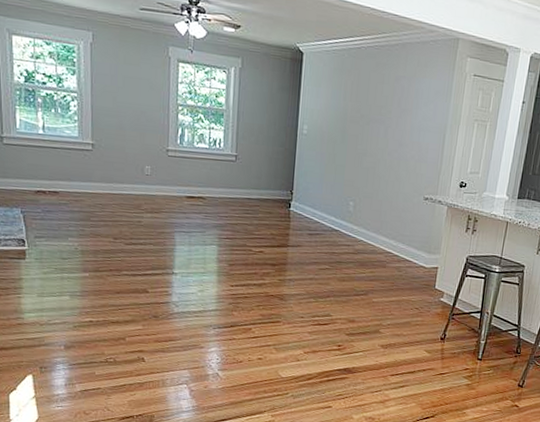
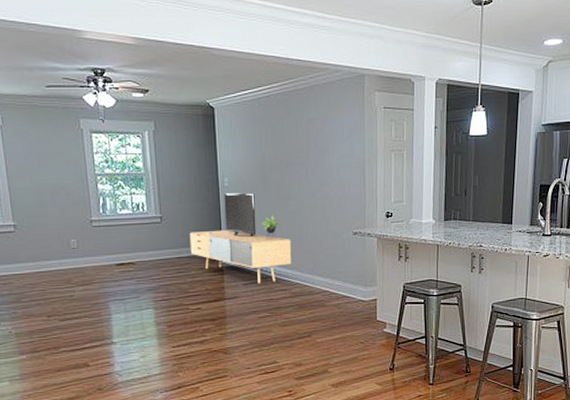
media console: none [260,140,362,236] -> present [189,193,292,284]

